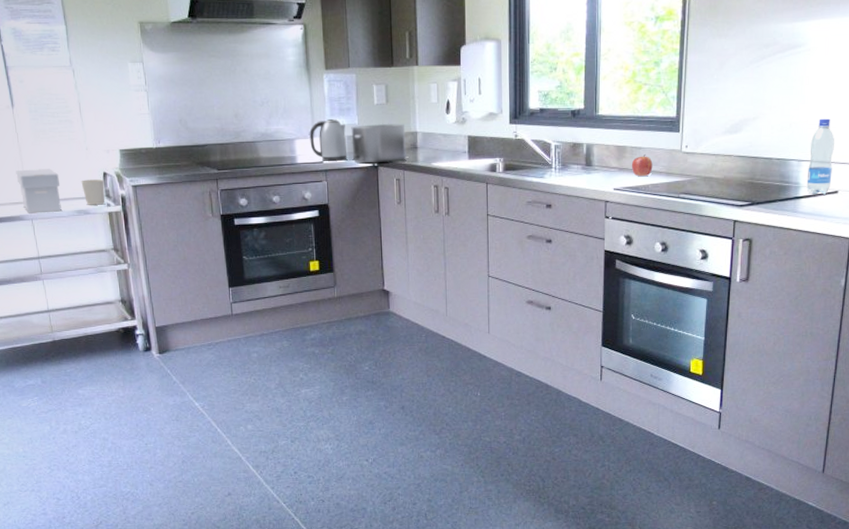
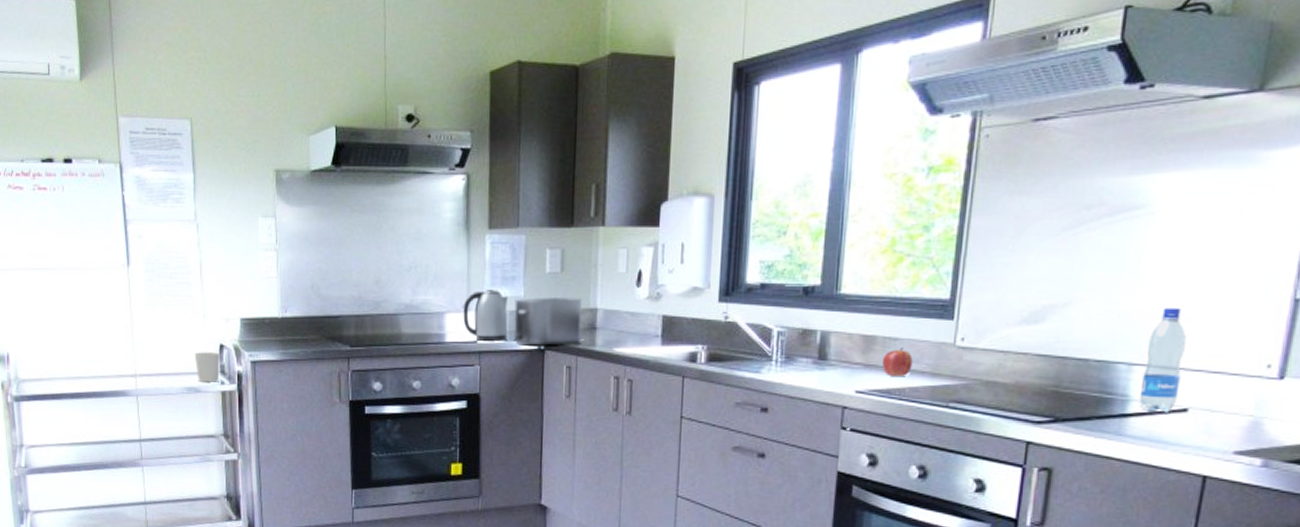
storage box: present [16,169,62,214] -> none [125,337,171,389]

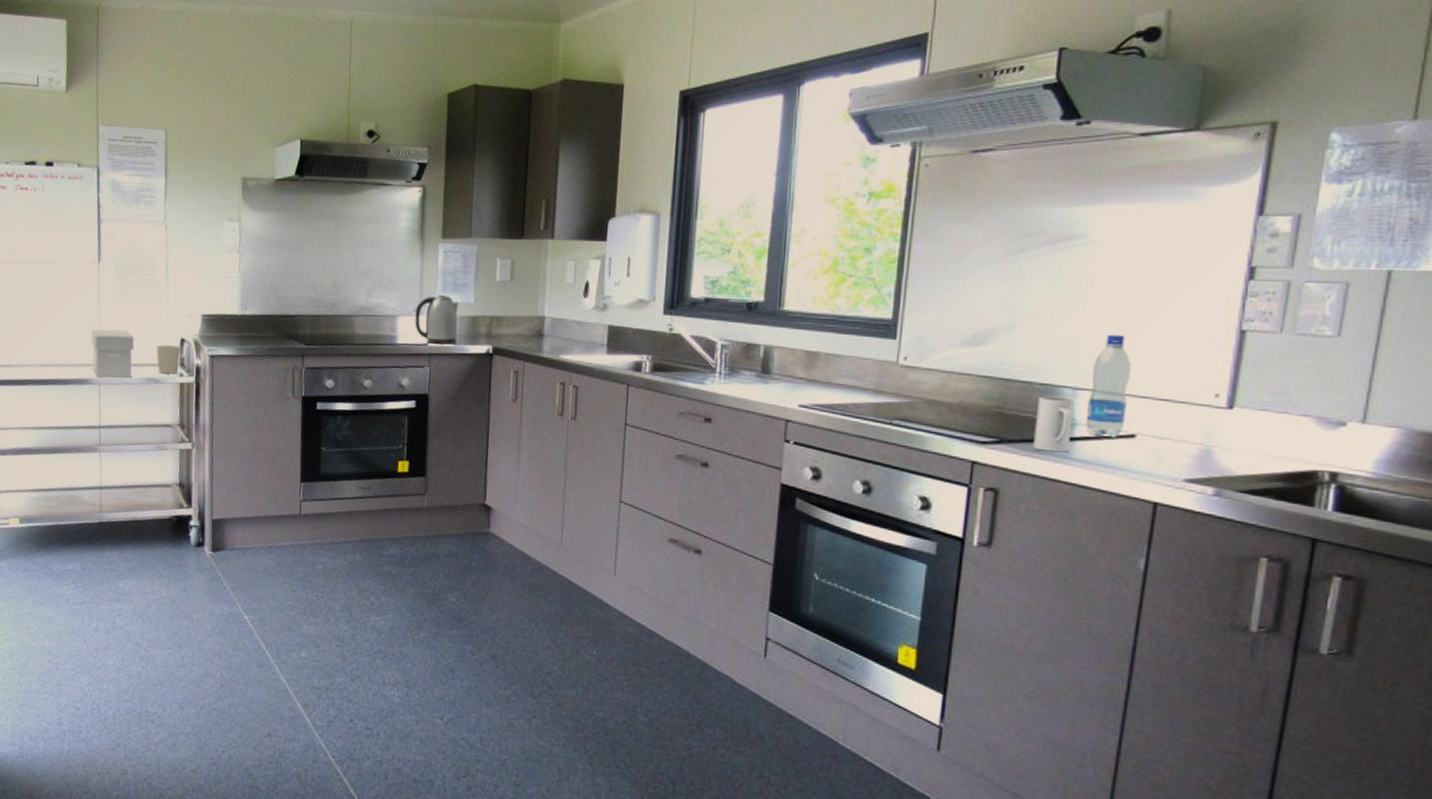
storage box: none [125,337,171,389] -> present [90,329,134,378]
toaster: present [514,296,583,346] -> none [464,304,531,351]
fruit: present [881,348,913,377] -> none [825,365,856,393]
mug: none [1086,373,1129,429] -> present [1032,396,1074,453]

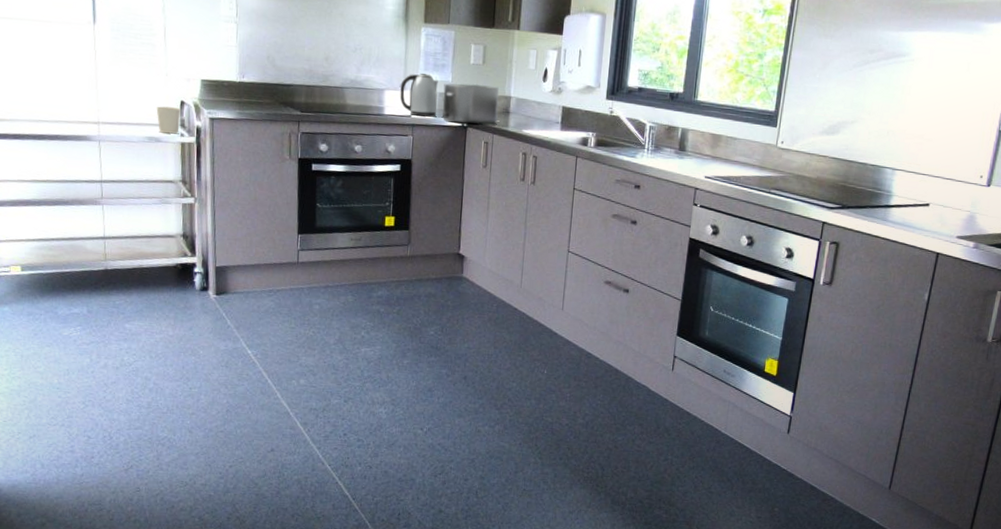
storage box: present [90,329,134,378] -> none [88,88,134,136]
toaster: none [464,304,531,351] -> present [443,82,500,124]
mug: present [1032,396,1074,453] -> none [863,174,892,216]
bottle: present [1085,334,1132,438] -> none [898,129,931,206]

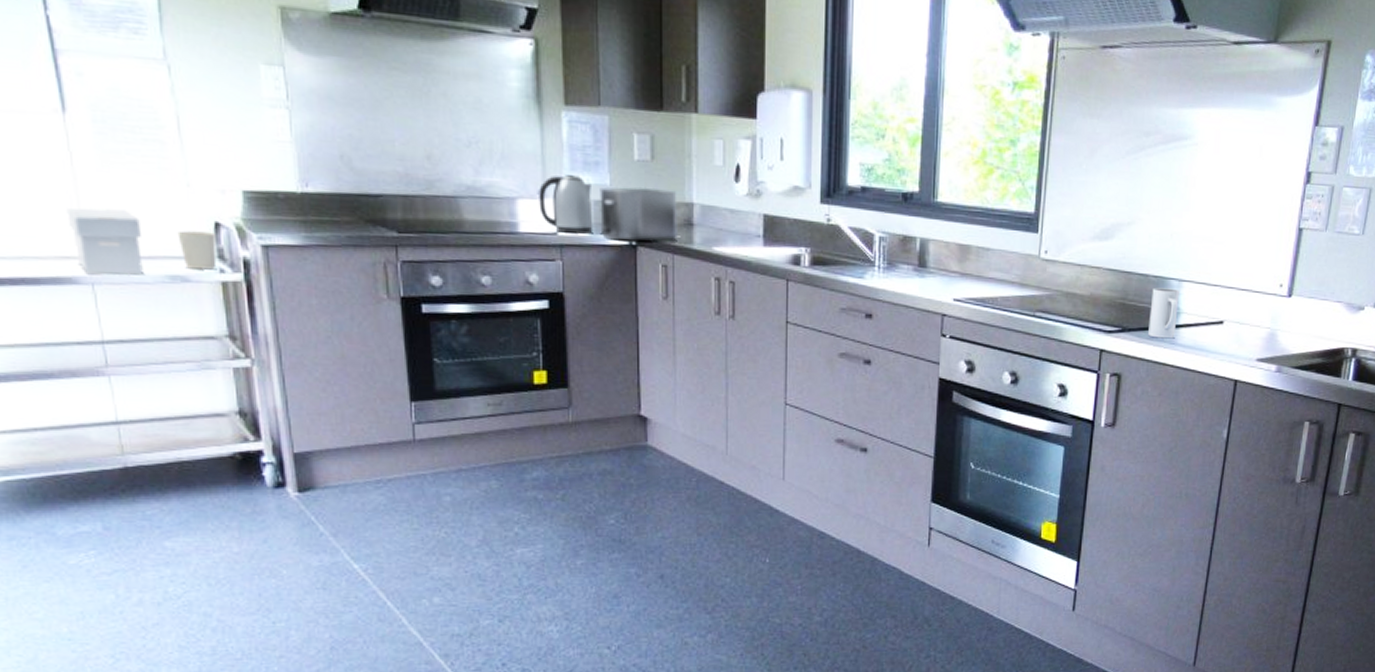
storage box: none [88,88,134,136] -> present [66,207,143,276]
mug: none [863,174,892,216] -> present [1147,287,1179,339]

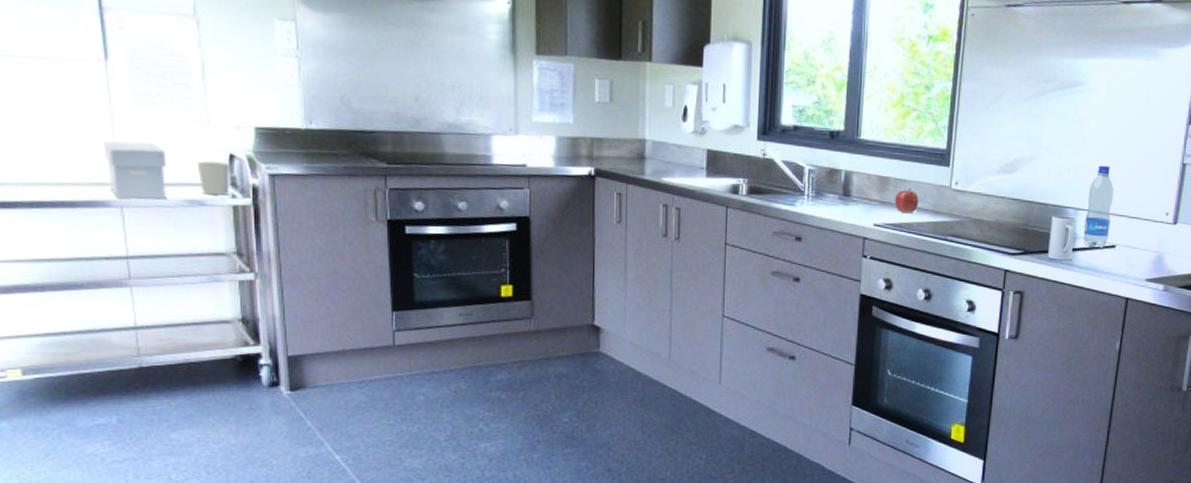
kettle: present [539,174,593,234] -> none [511,114,558,166]
toaster: present [600,186,677,242] -> none [564,124,632,173]
fruit: none [976,258,1004,287] -> present [894,188,919,214]
bottle: none [1187,230,1223,325] -> present [1083,165,1114,248]

